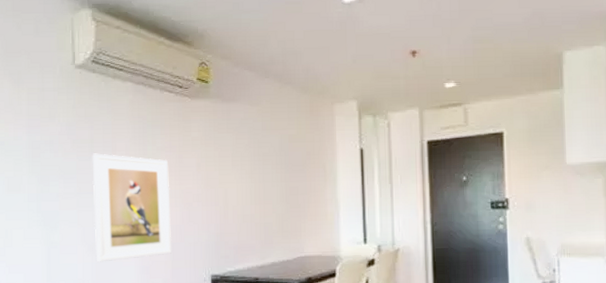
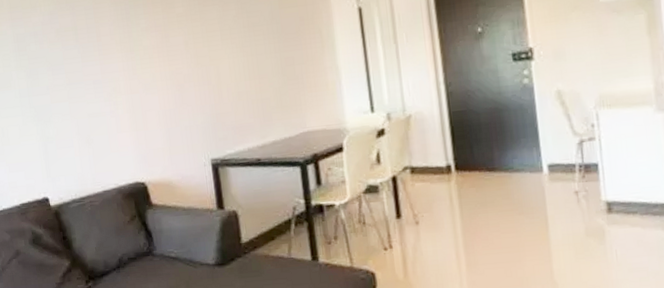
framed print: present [92,153,172,262] -> none [77,40,168,155]

